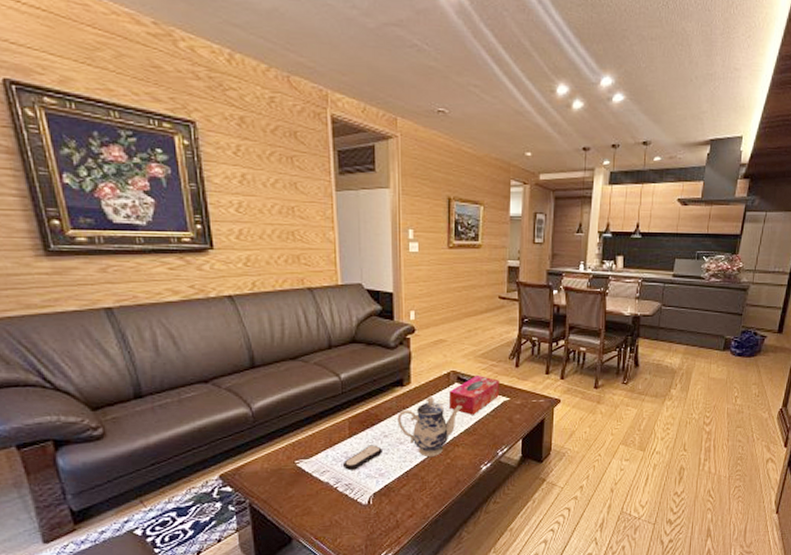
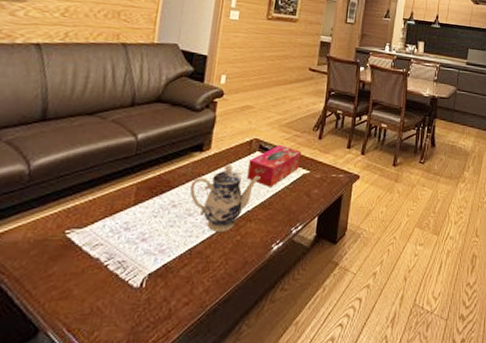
remote control: present [342,445,382,470] -> none [119,215,168,244]

